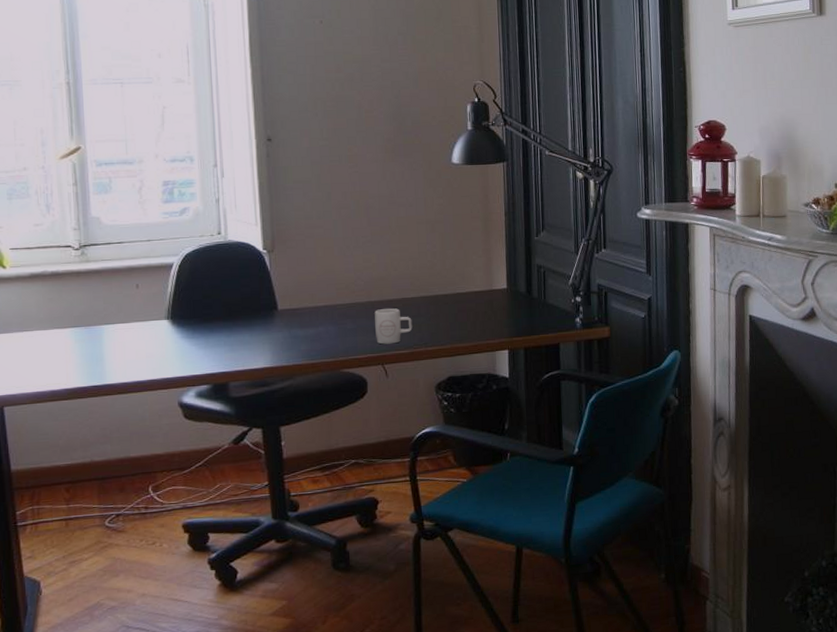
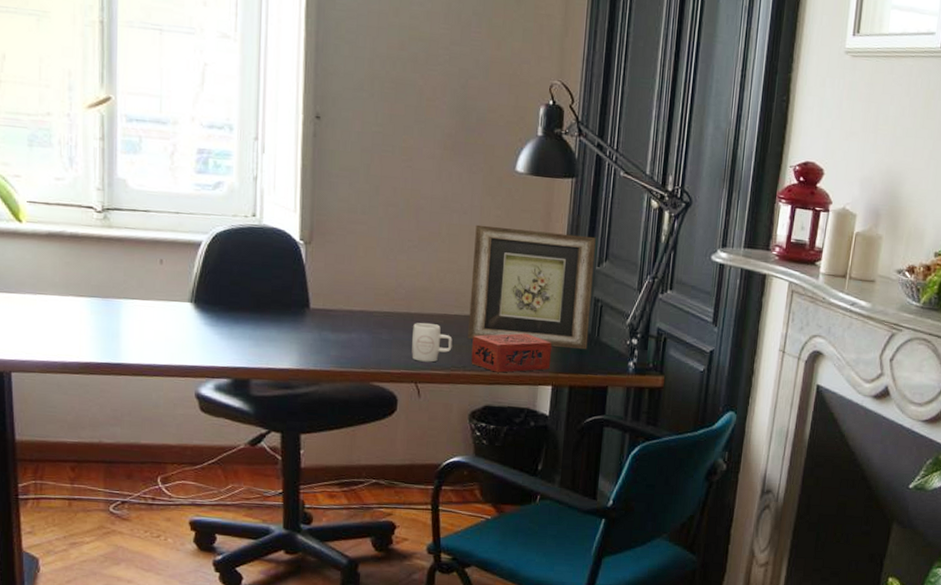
picture frame: none [422,211,536,318] -> present [468,224,596,350]
decorative box: none [430,305,505,345] -> present [471,333,552,373]

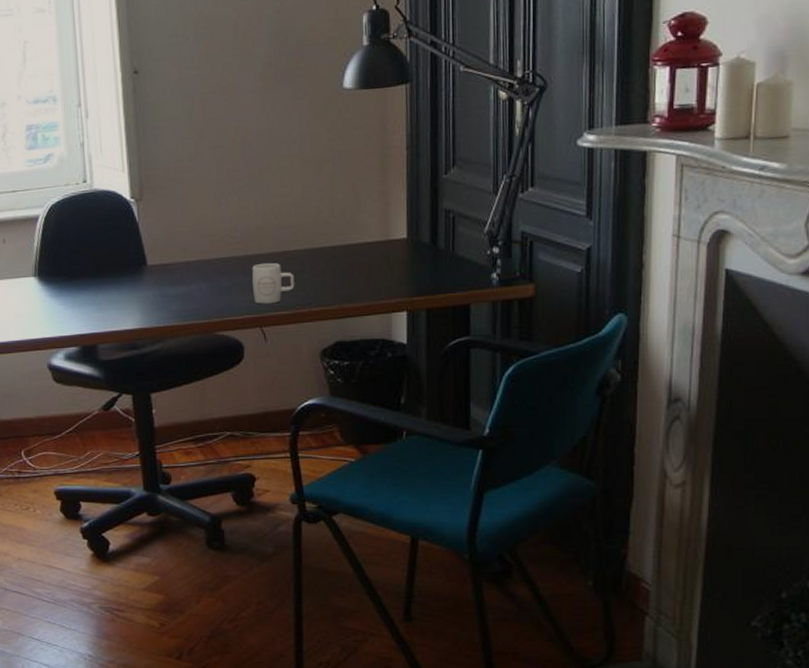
picture frame: present [468,224,596,350] -> none [307,143,442,274]
decorative box: present [471,333,552,373] -> none [315,258,403,305]

